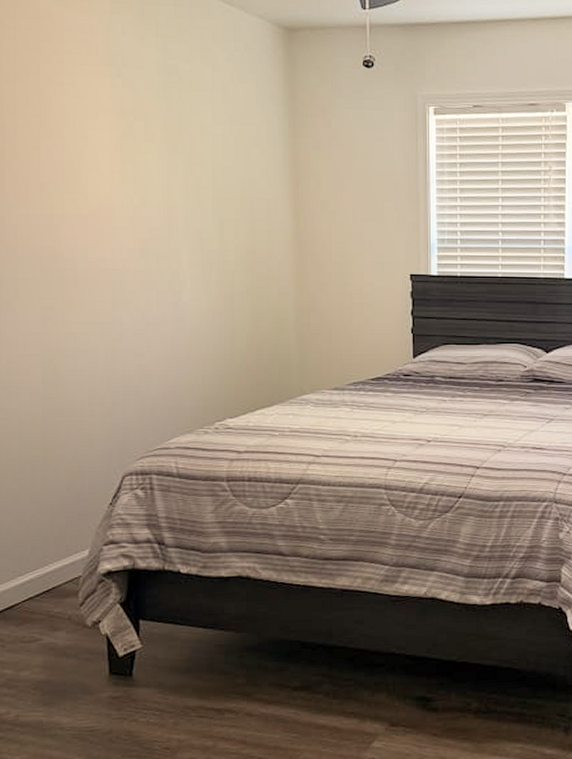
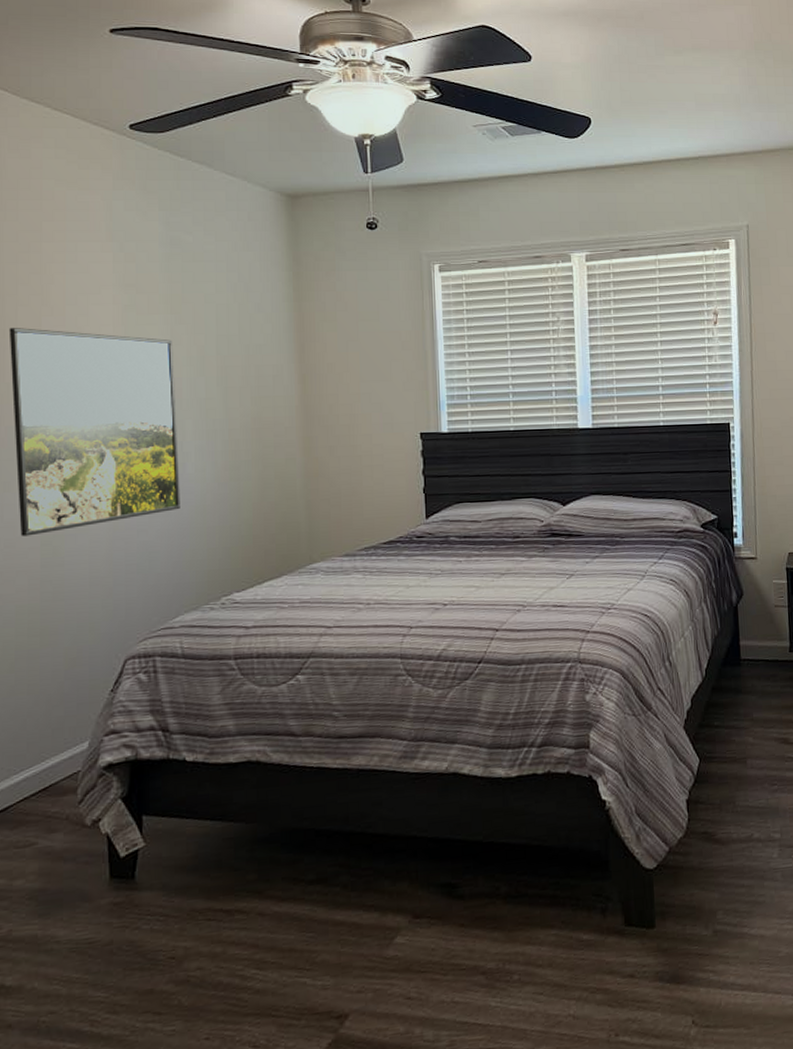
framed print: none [8,148,176,354] -> present [8,328,180,537]

